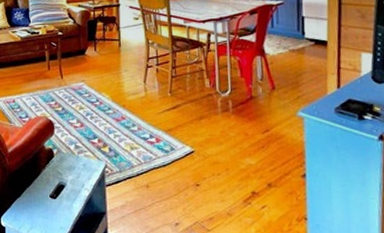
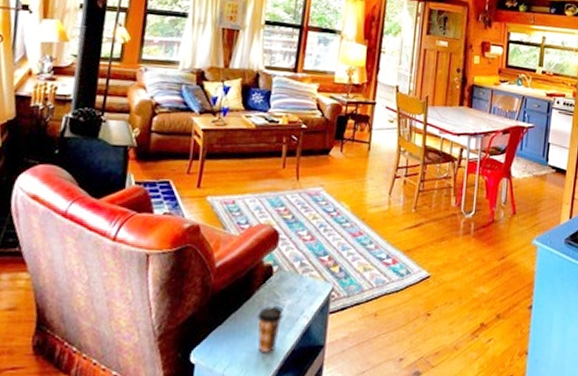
coffee cup: none [46,182,68,218] -> present [257,307,283,352]

